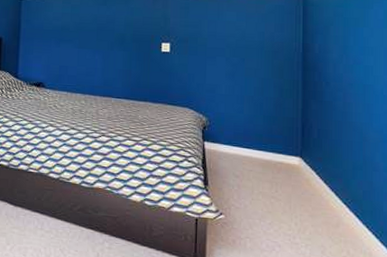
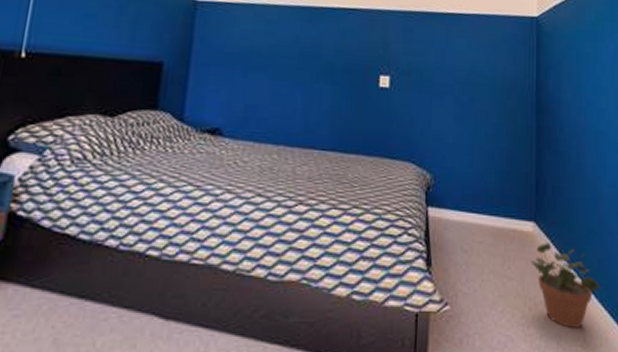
potted plant: none [297,174,368,243] -> present [531,242,603,328]

